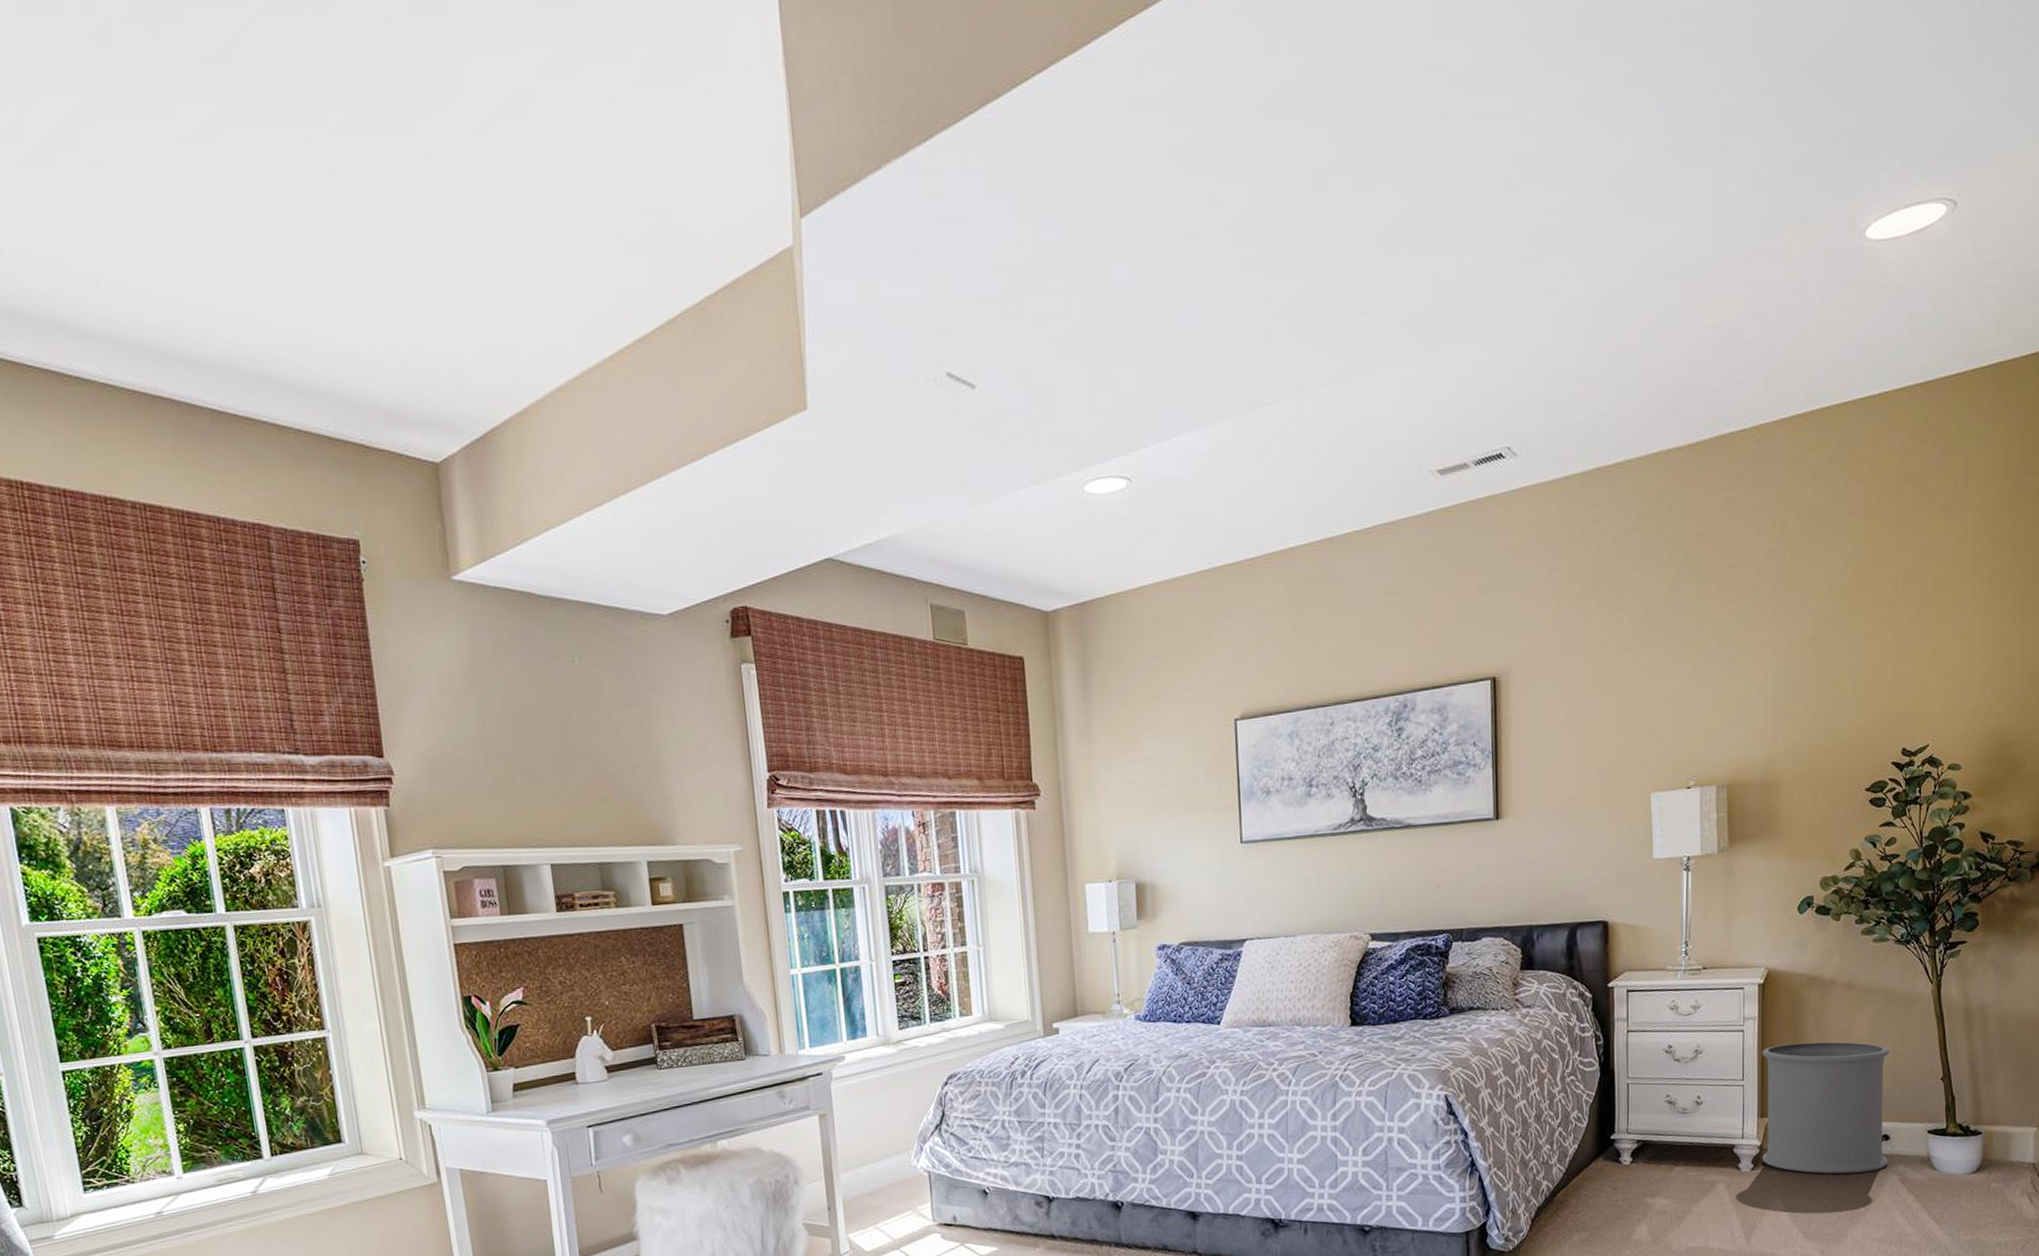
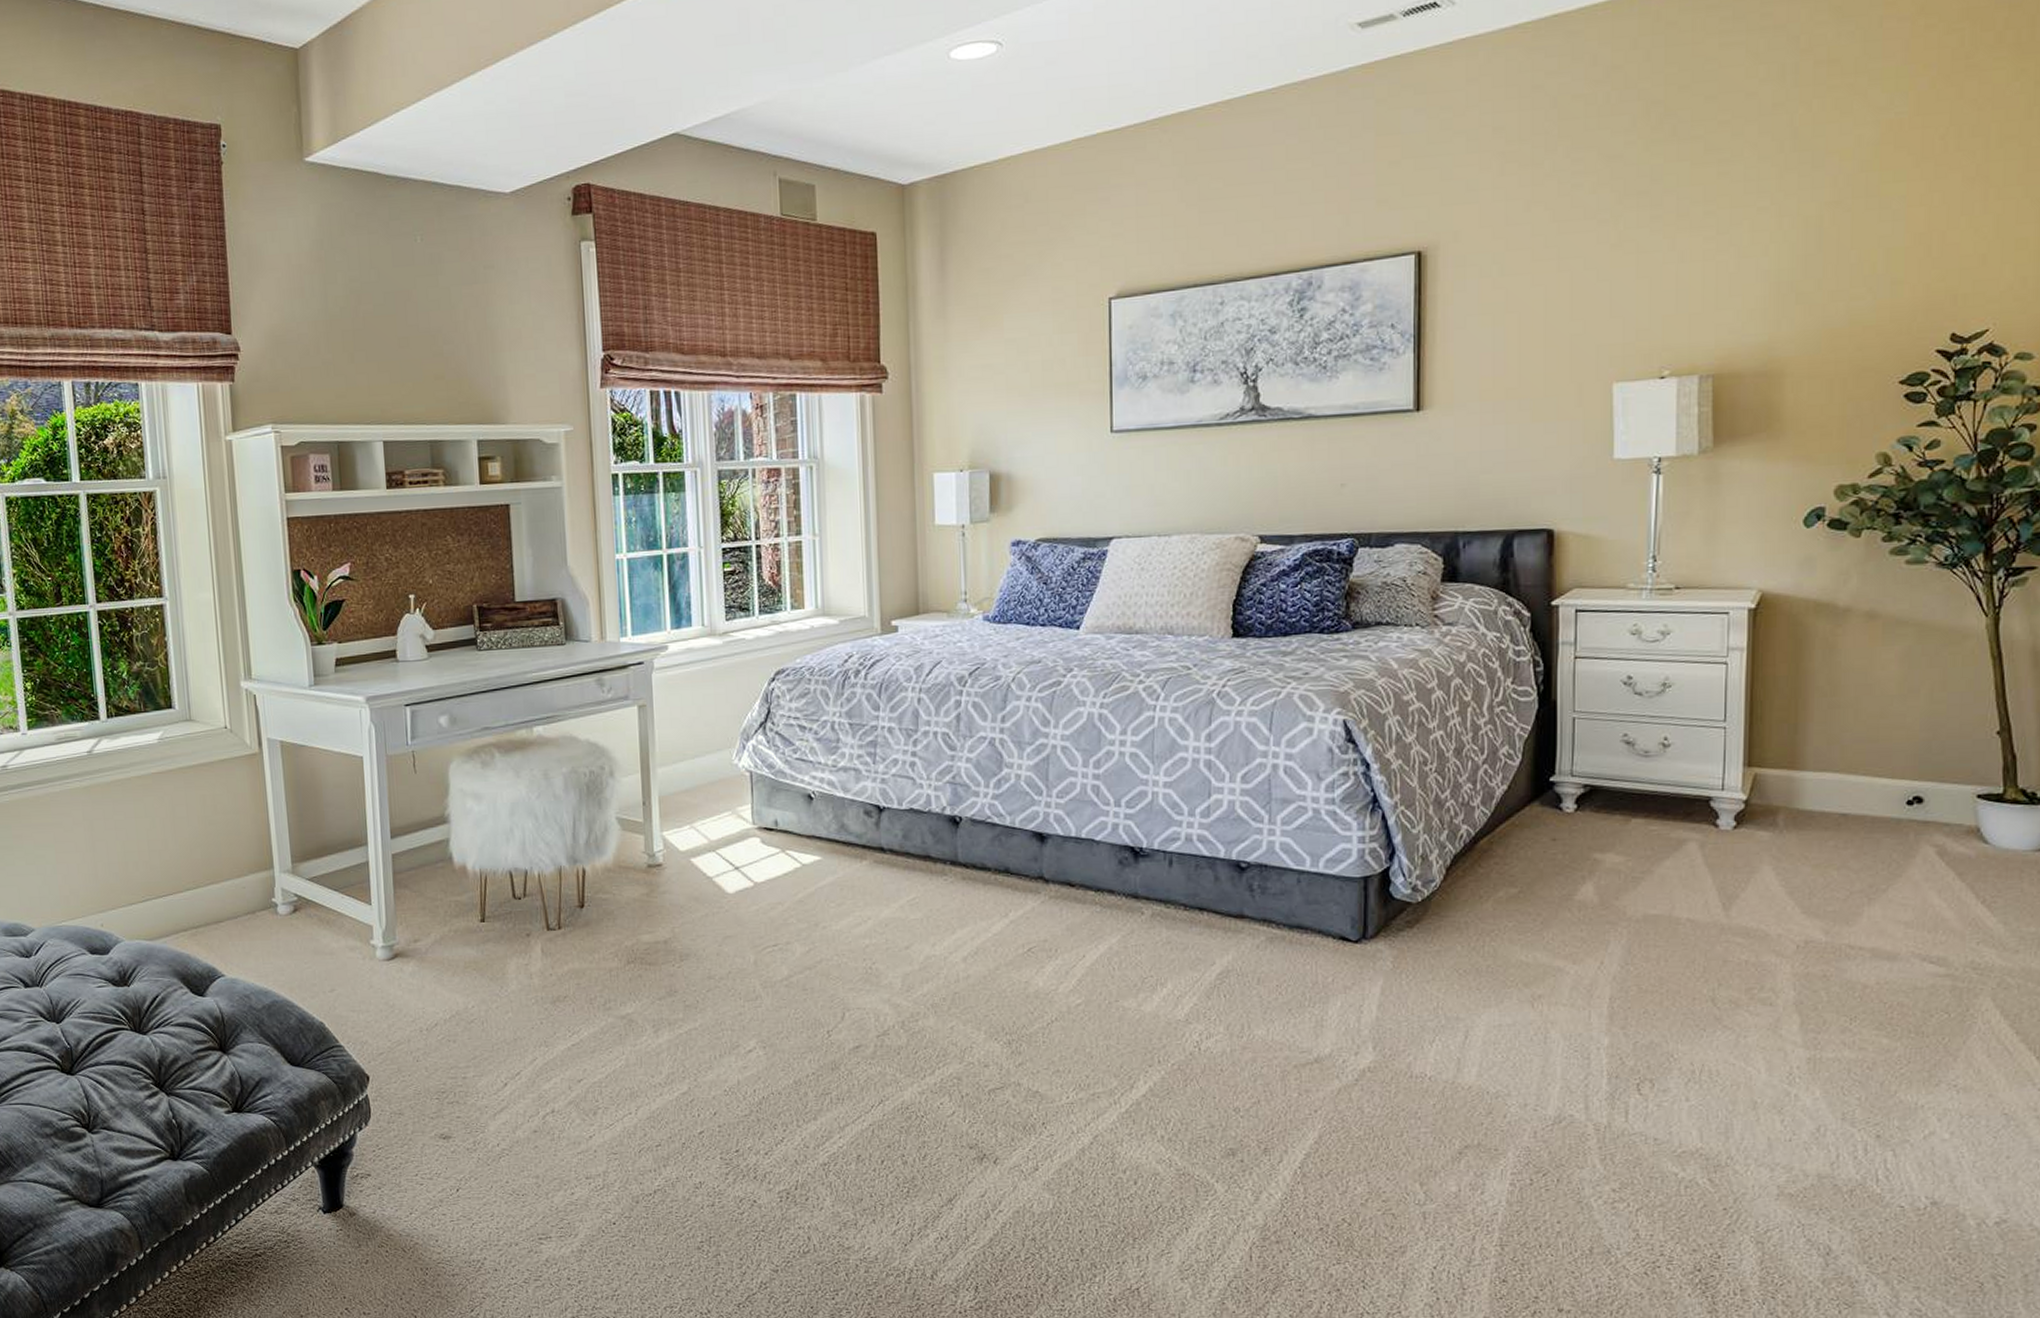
waste bin: present [1762,1042,1889,1174] -> none [1749,680,1925,841]

